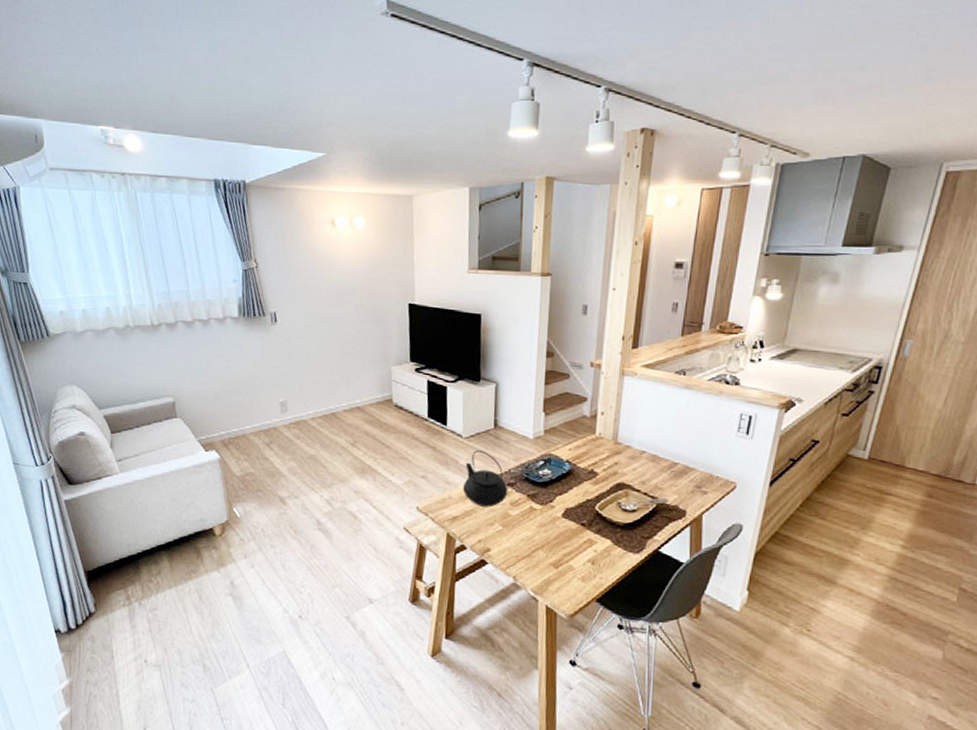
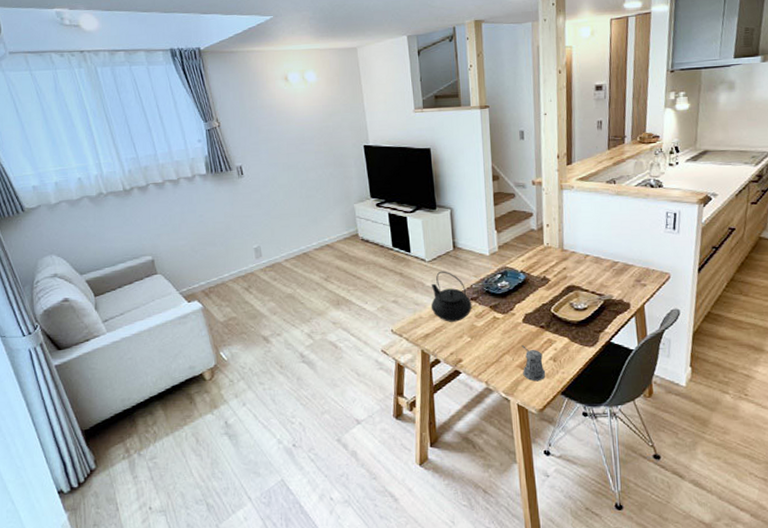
pepper shaker: none [556,542,582,584] -> present [521,345,546,382]

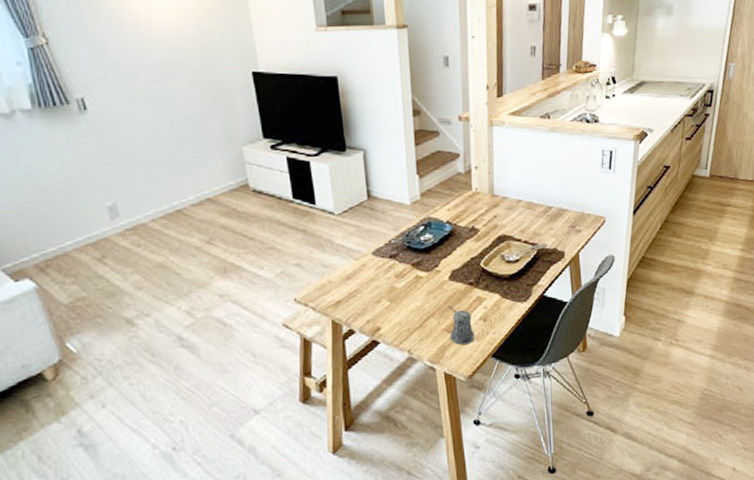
teapot: present [431,271,472,322] -> none [341,225,392,285]

